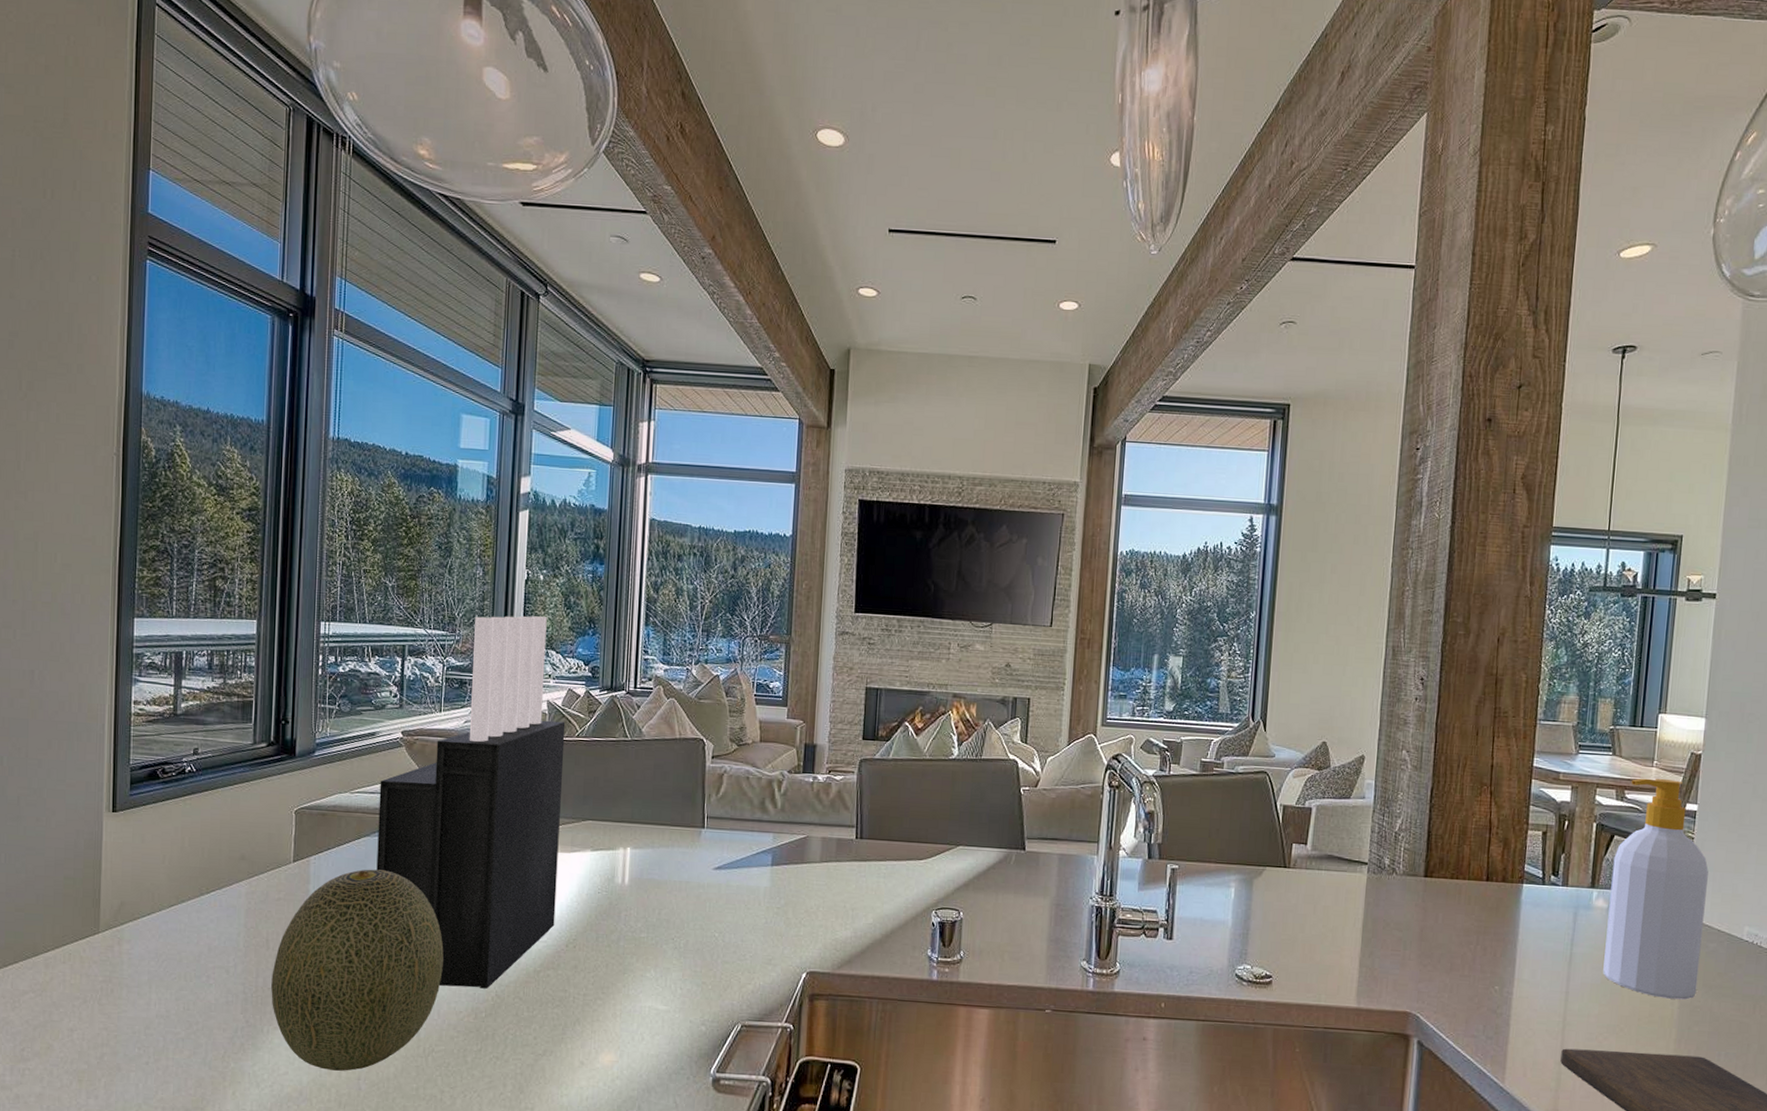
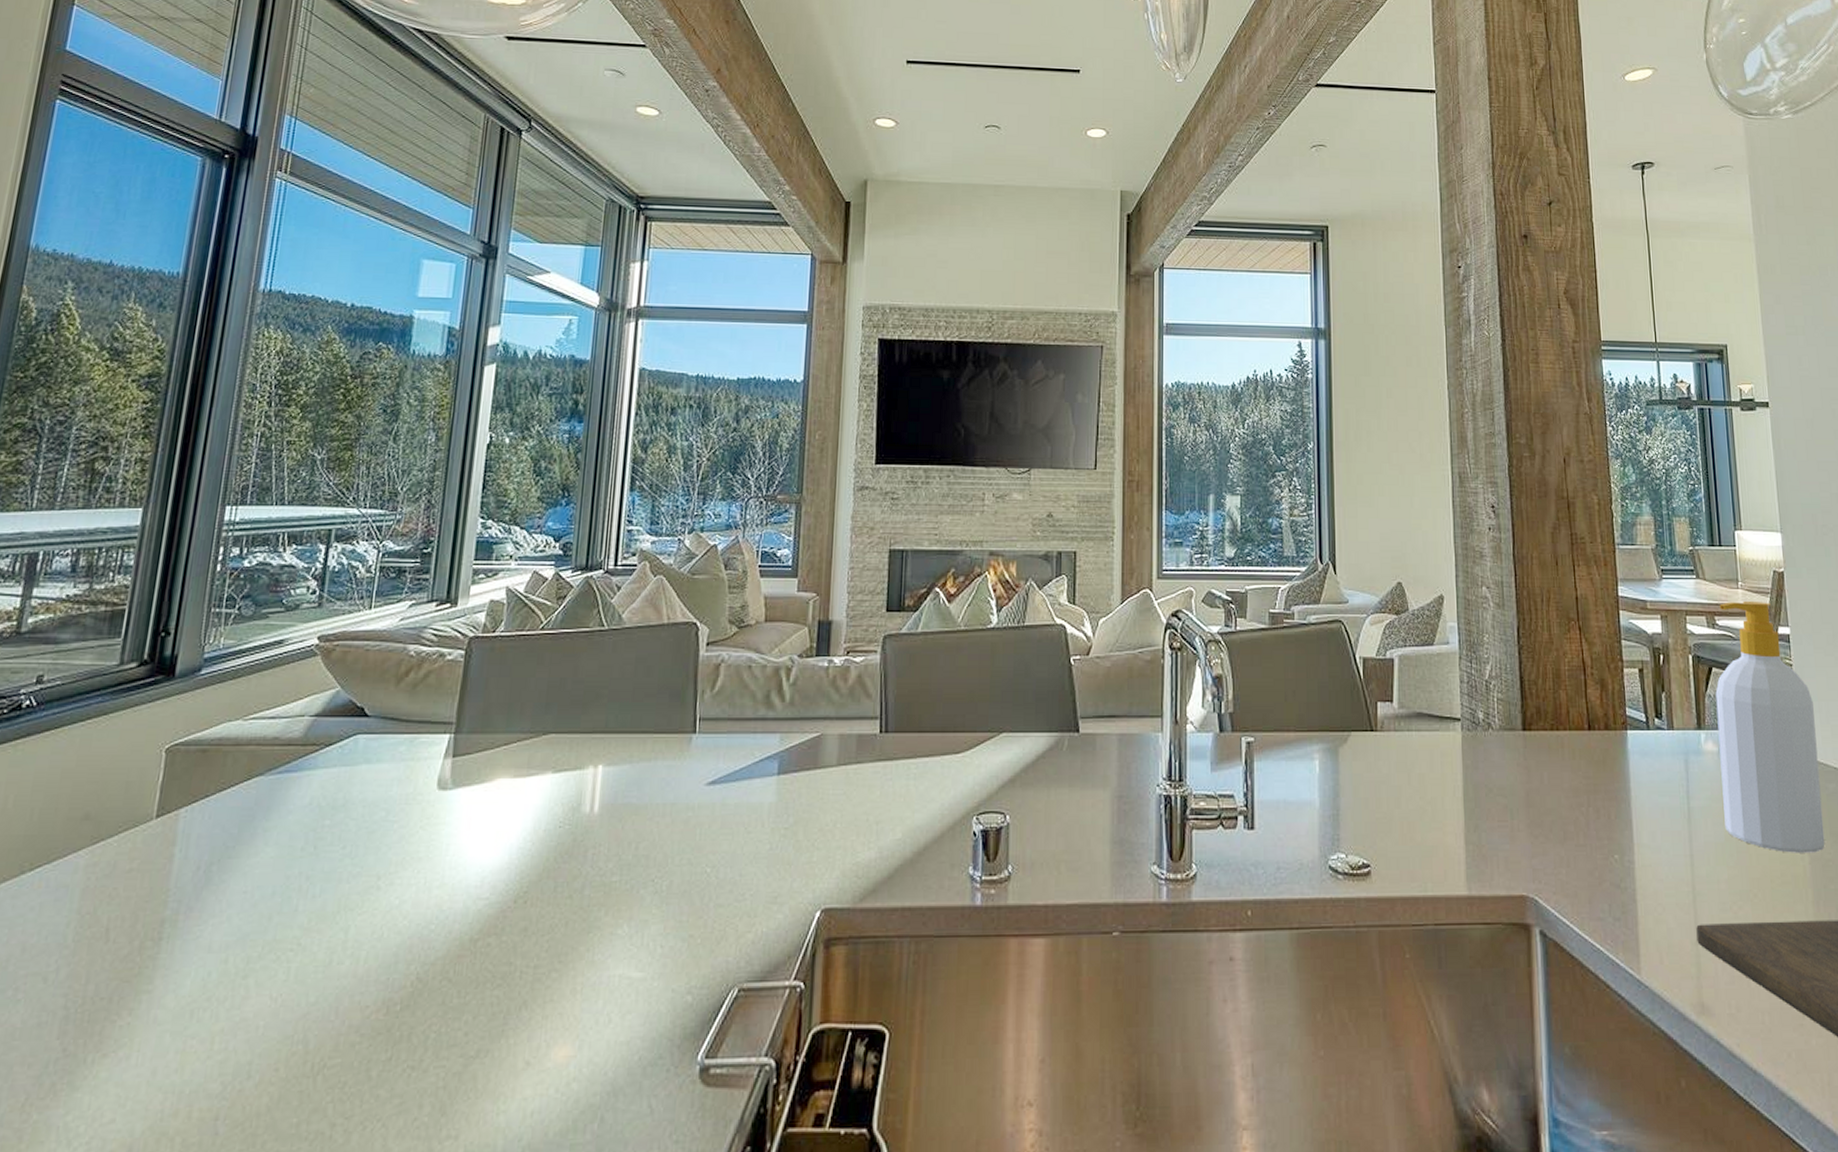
fruit: present [271,869,444,1071] -> none [103,819,351,1110]
knife block: present [376,616,566,989] -> none [268,486,528,972]

